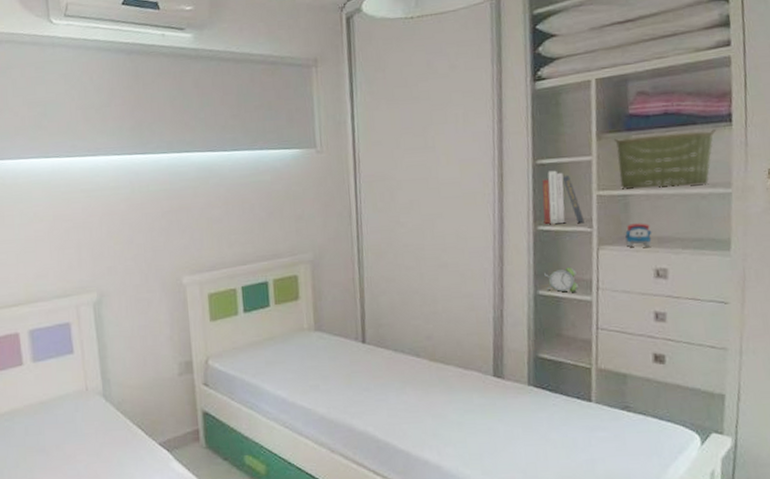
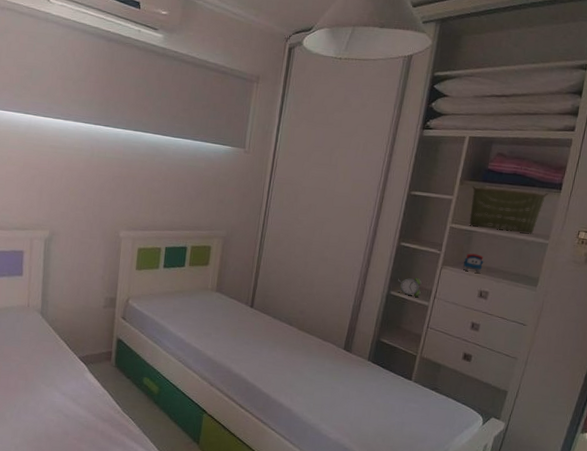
books: present [542,170,584,225] -> none [406,201,437,246]

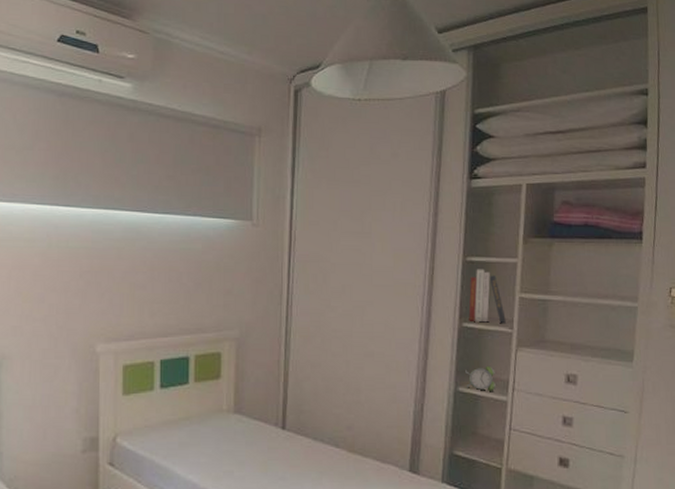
books: none [406,201,437,246] -> present [468,269,506,323]
toy car: present [462,253,484,274] -> none [541,328,566,353]
basket: present [469,186,548,234] -> none [539,244,628,297]

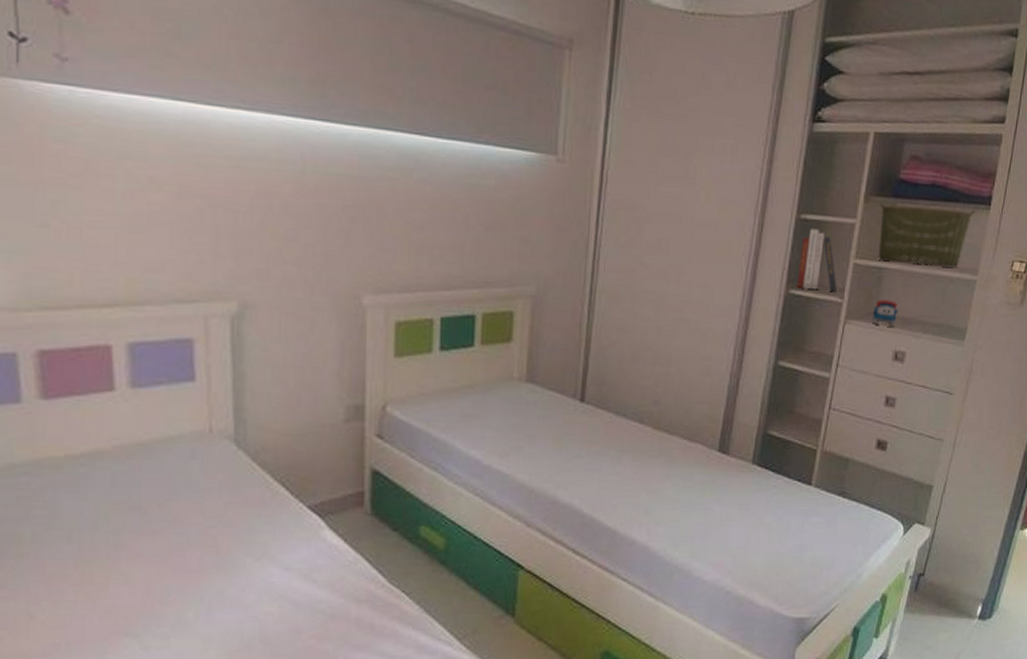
alarm clock: present [465,365,499,392] -> none [787,338,823,368]
basket: none [539,244,628,297] -> present [878,203,975,269]
toy car: none [541,328,566,353] -> present [871,299,899,328]

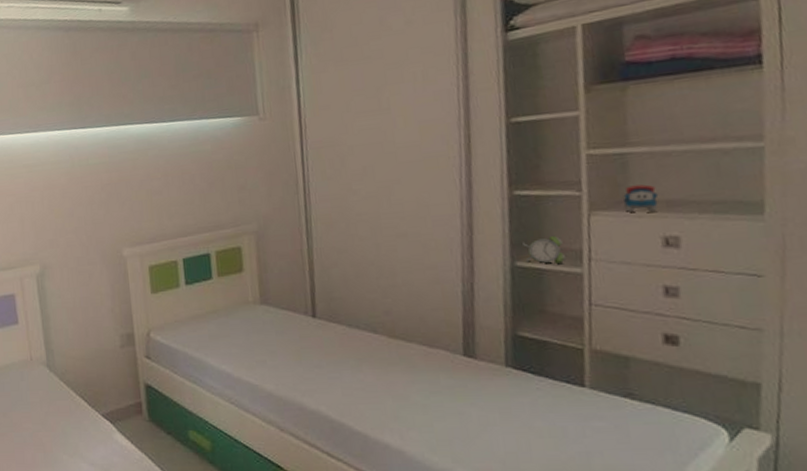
alarm clock: none [787,338,823,368] -> present [523,235,570,265]
books: present [797,228,837,291] -> none [517,128,571,189]
basket: present [878,203,975,269] -> none [607,73,741,147]

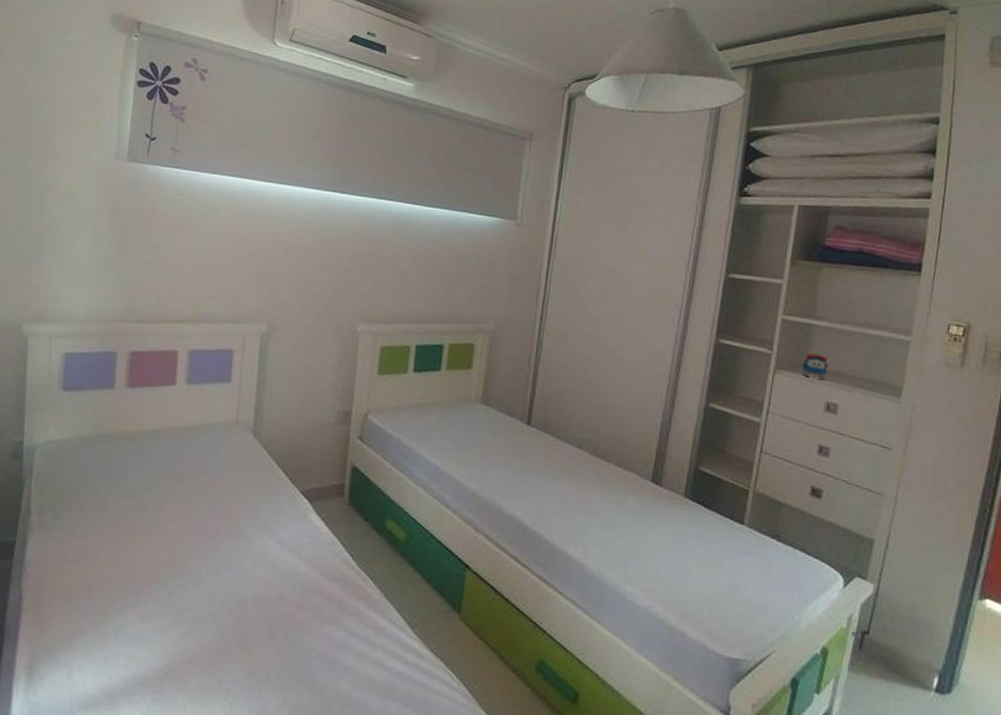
alarm clock: present [523,235,570,265] -> none [718,384,754,412]

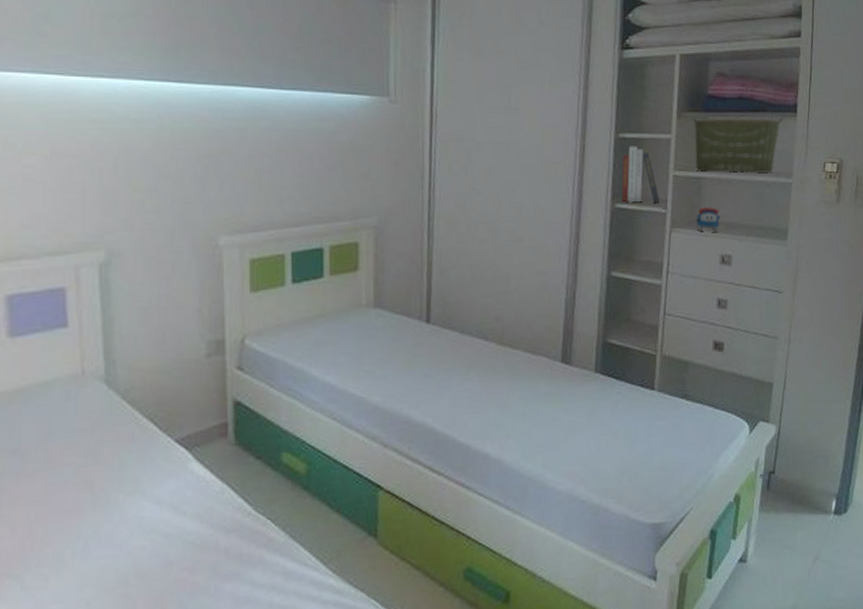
books: none [726,286,766,343] -> present [621,146,660,203]
basket: none [806,267,905,329] -> present [693,118,783,174]

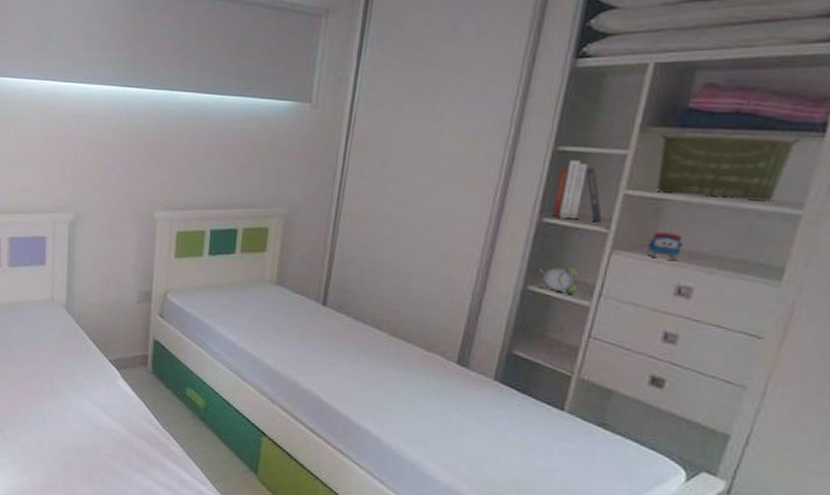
alarm clock: none [618,248,653,276] -> present [538,266,582,295]

